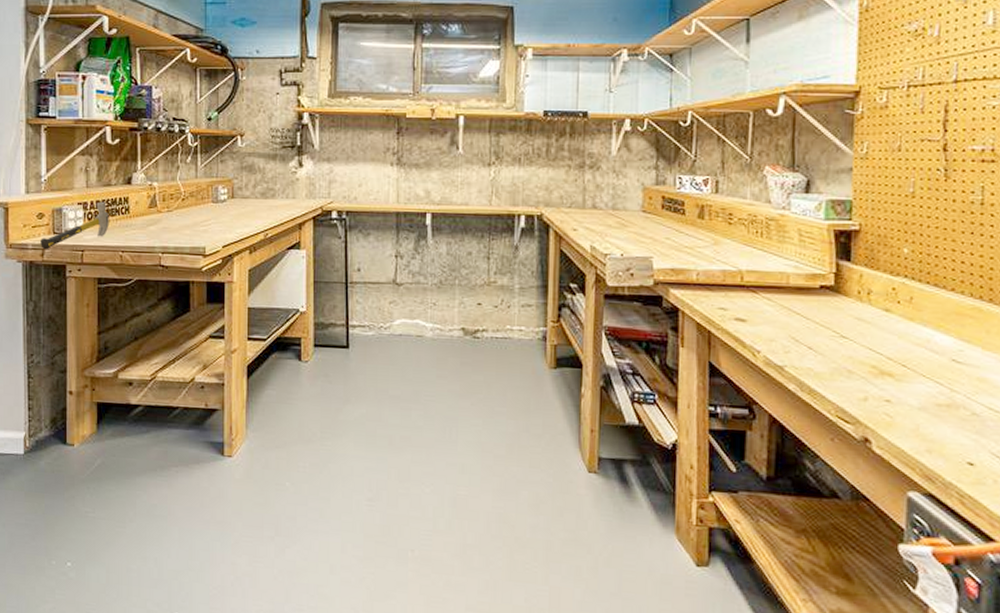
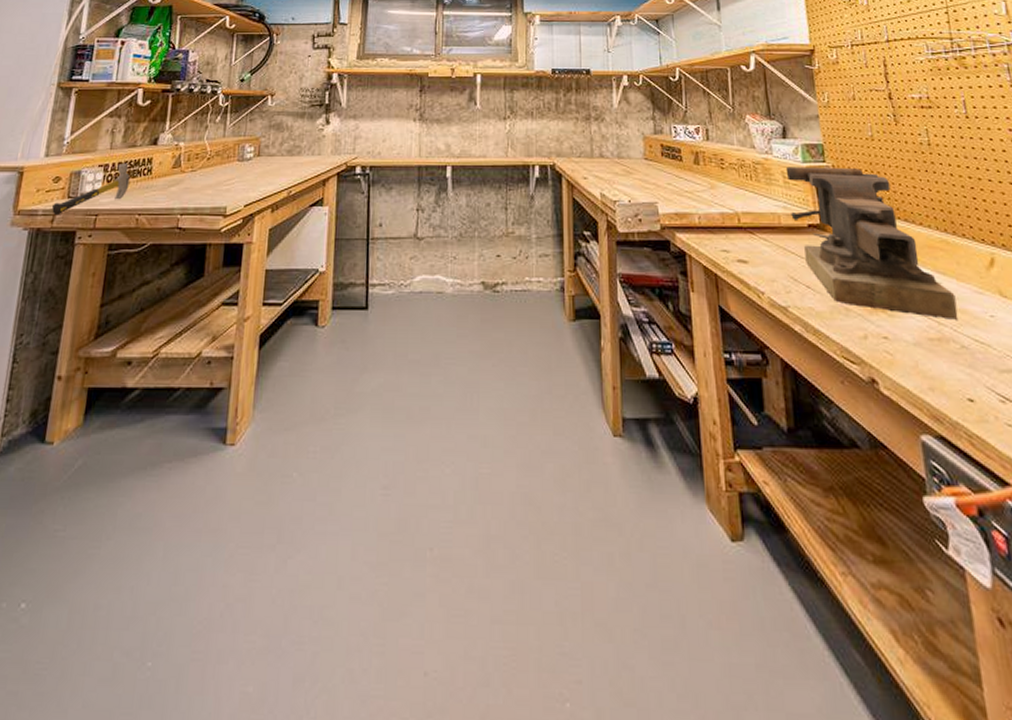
bench vise: none [802,224,977,388] -> present [785,166,959,320]

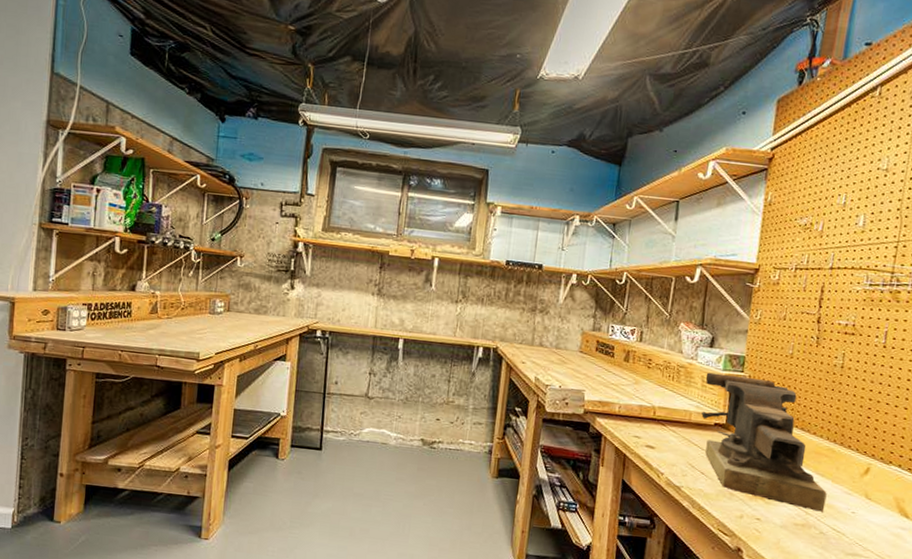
claw hammer: present [52,162,130,216] -> none [43,304,112,344]

